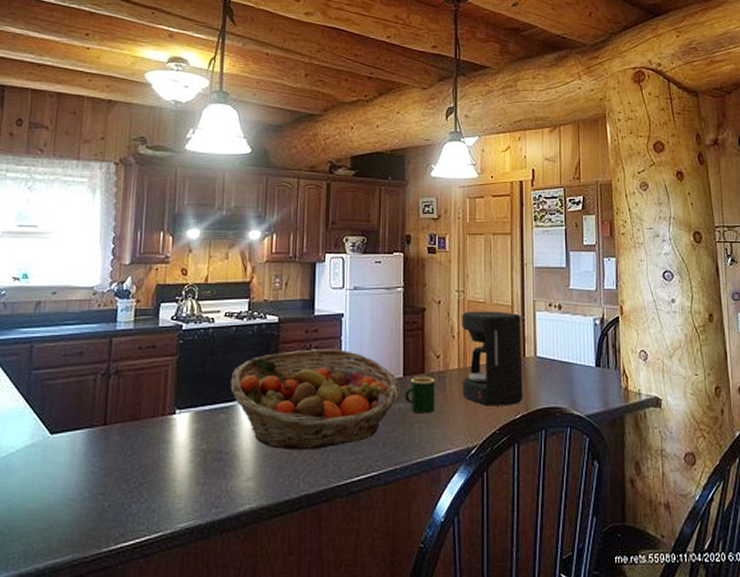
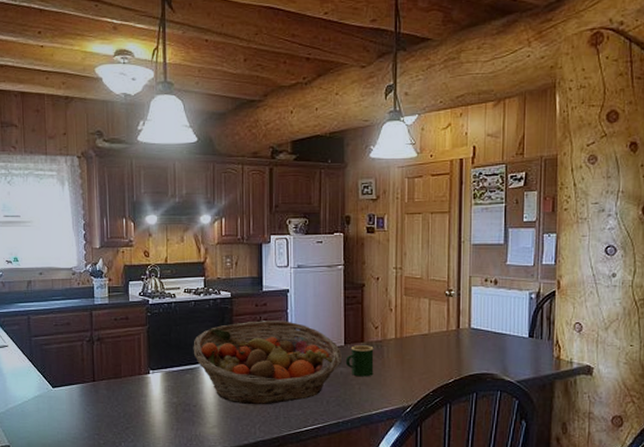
coffee maker: present [462,311,523,406] -> none [399,286,457,372]

